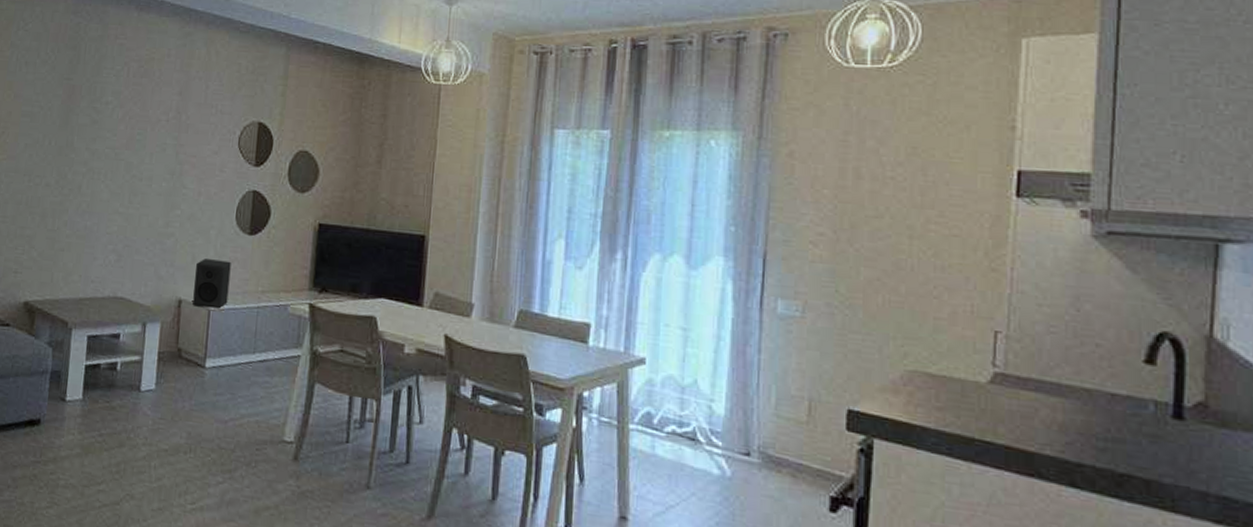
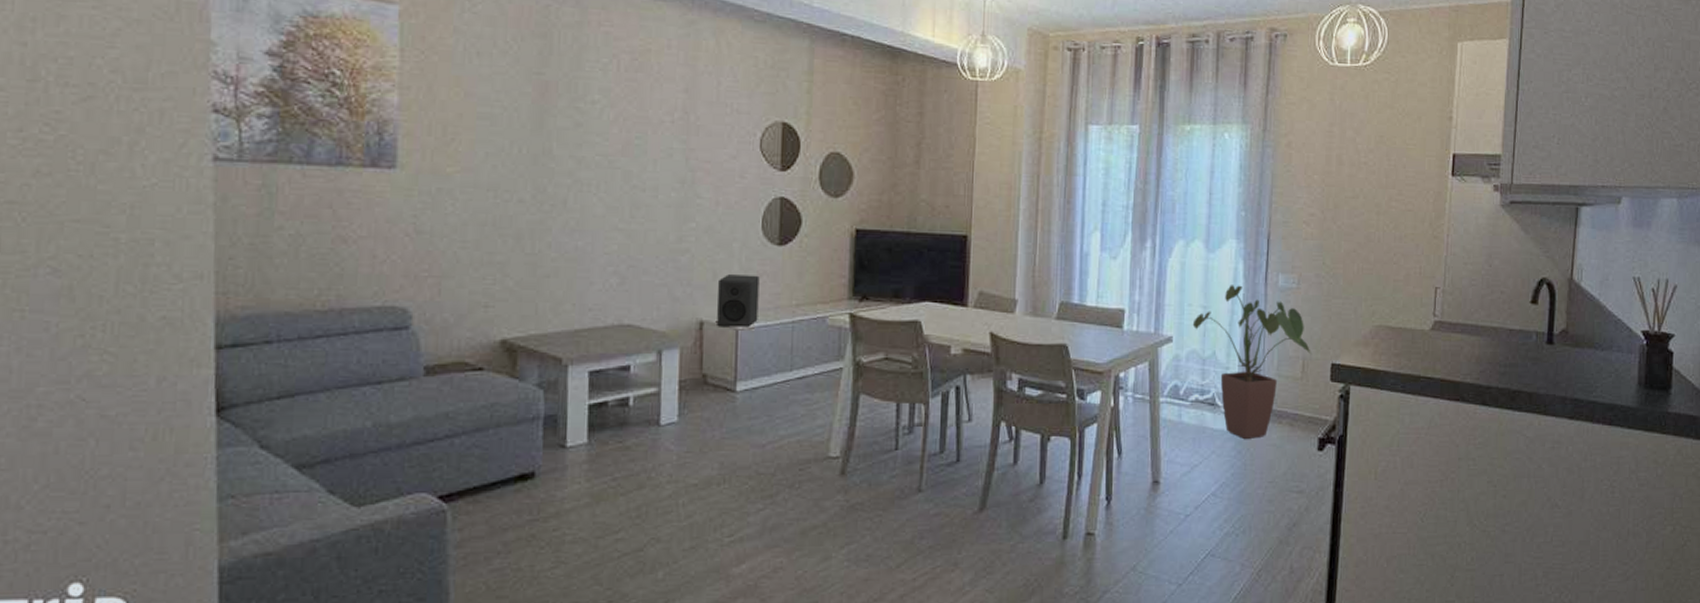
house plant: none [669,307,820,486] -> present [1192,285,1311,439]

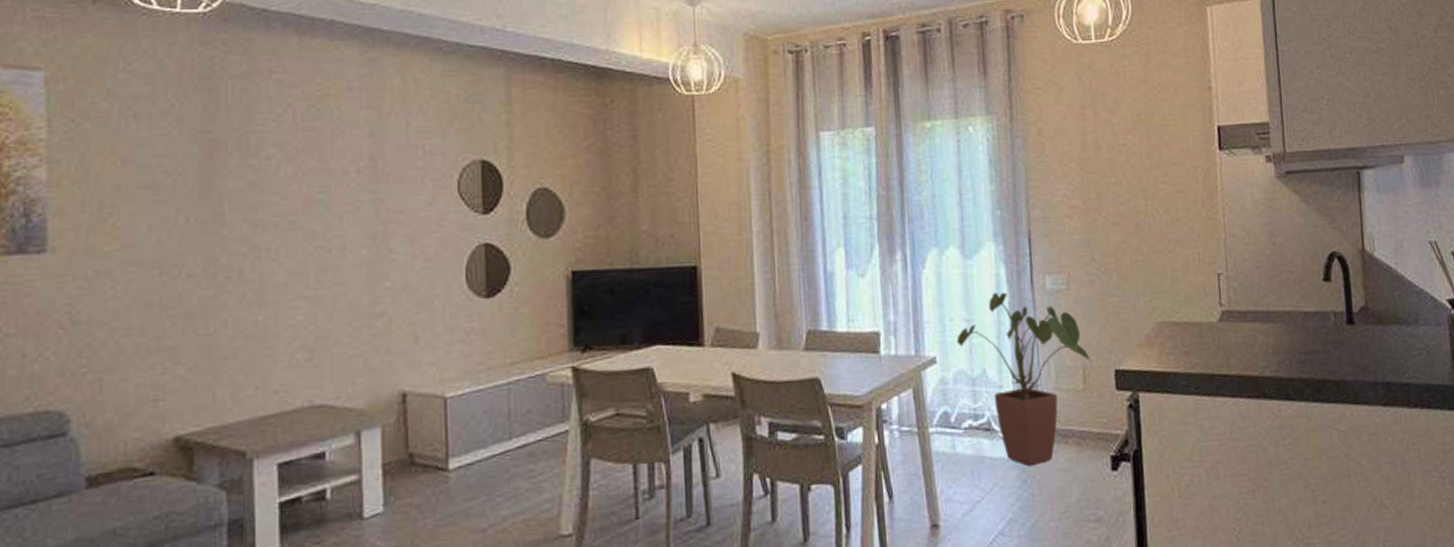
speaker: present [717,274,760,328] -> none [421,334,468,398]

